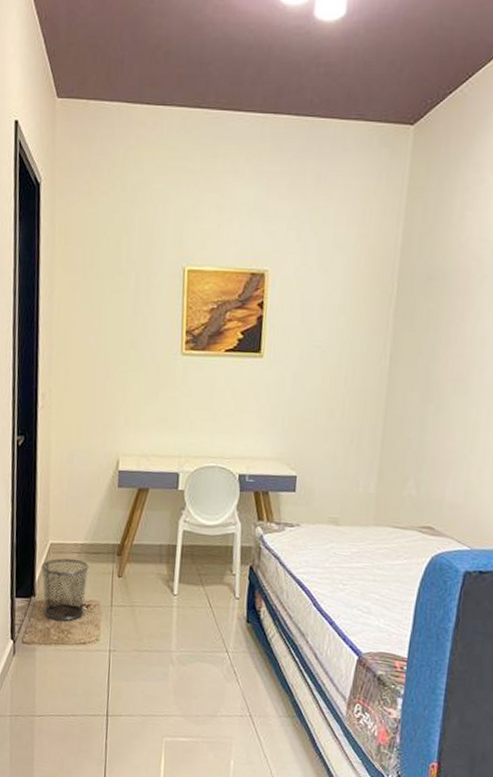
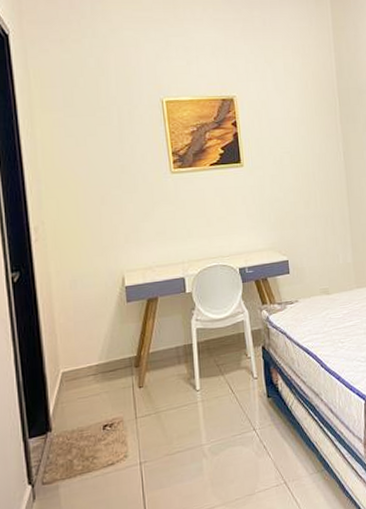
waste bin: present [41,558,89,621] -> none [54,381,109,450]

